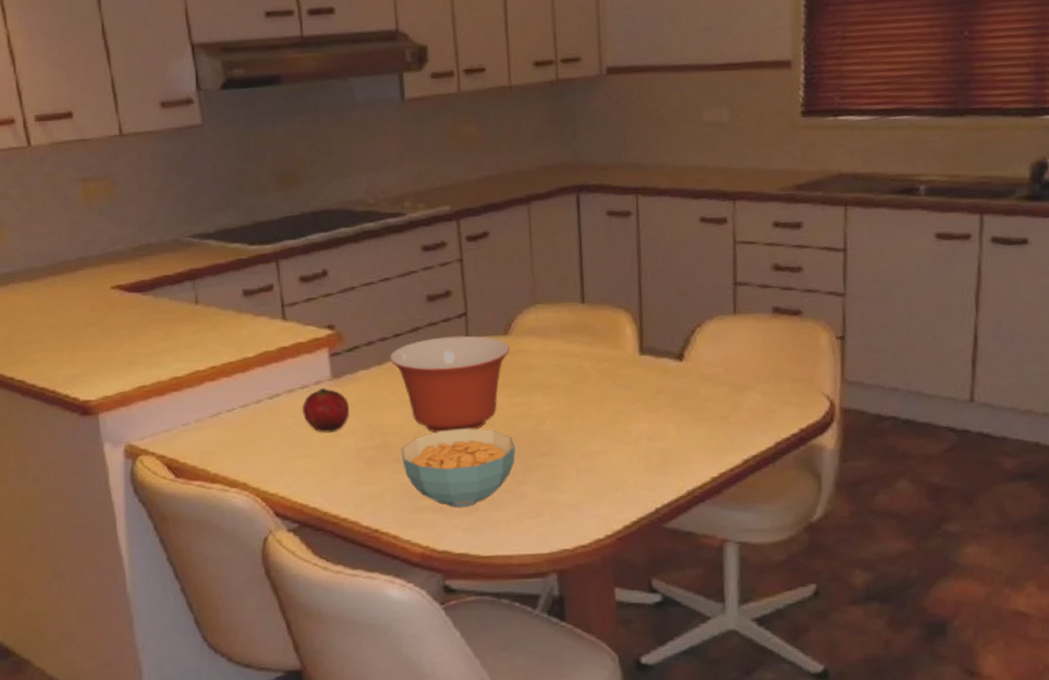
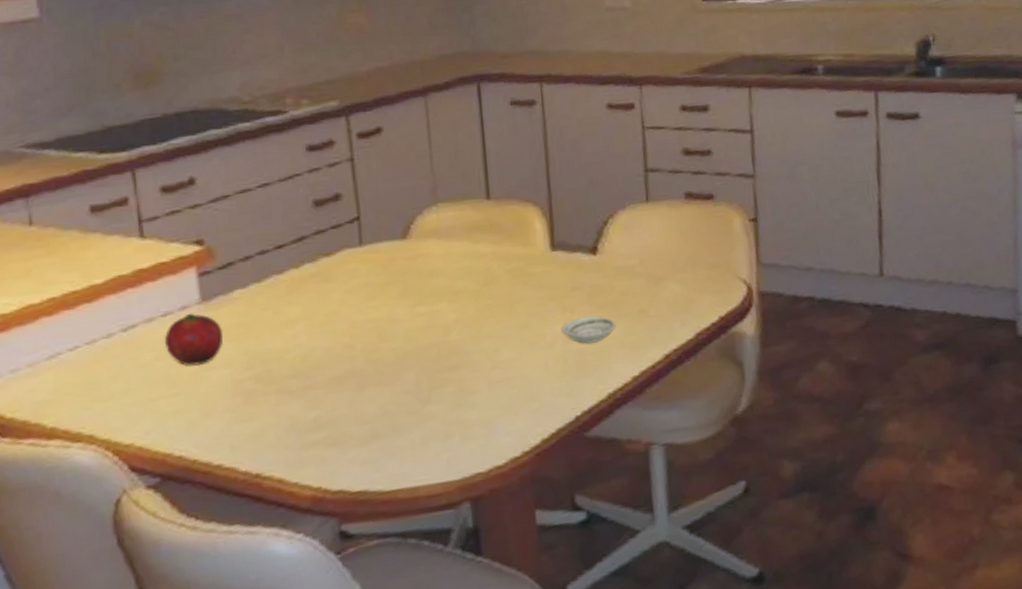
mixing bowl: present [390,336,511,433] -> none [271,242,410,355]
cereal bowl: present [402,428,516,508] -> none [287,345,420,439]
saucer: none [646,418,698,444] -> present [562,316,616,345]

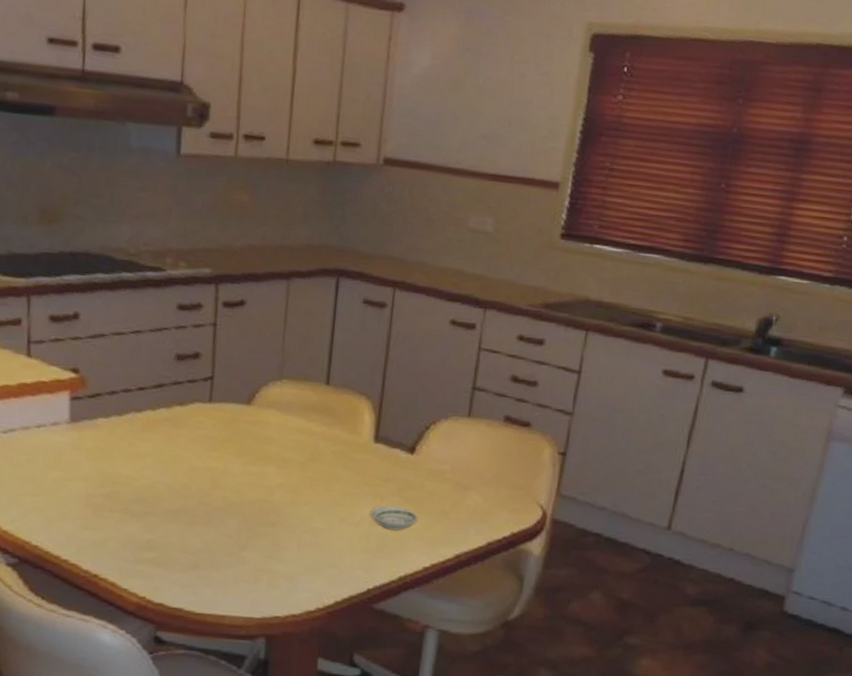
fruit: present [165,313,224,367] -> none [36,429,85,475]

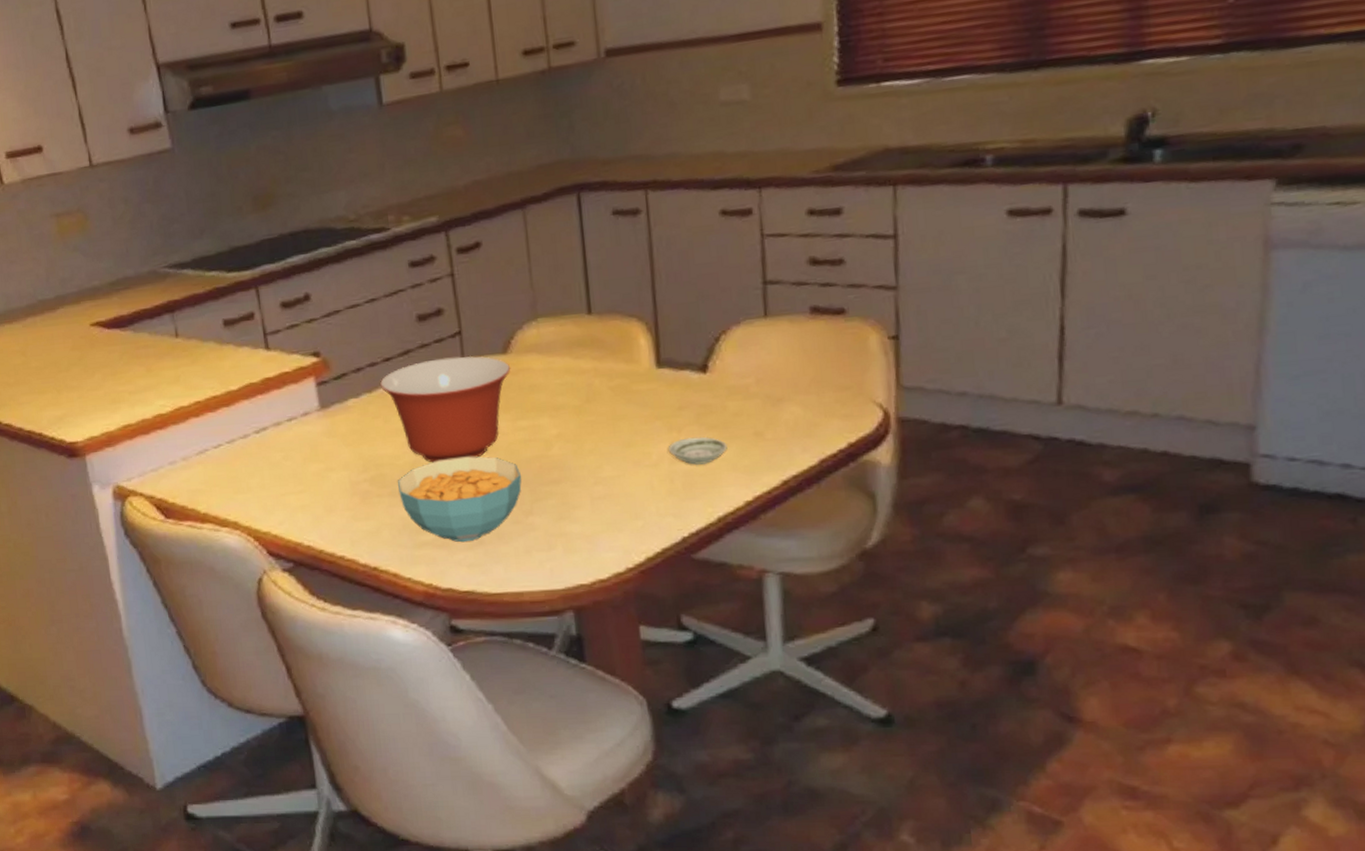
cereal bowl: none [130,488,243,565] -> present [398,456,522,543]
mixing bowl: none [131,397,251,492] -> present [380,356,511,463]

